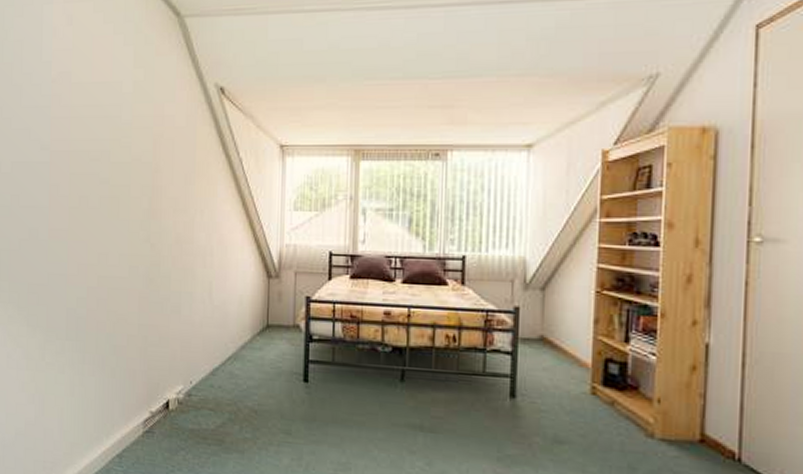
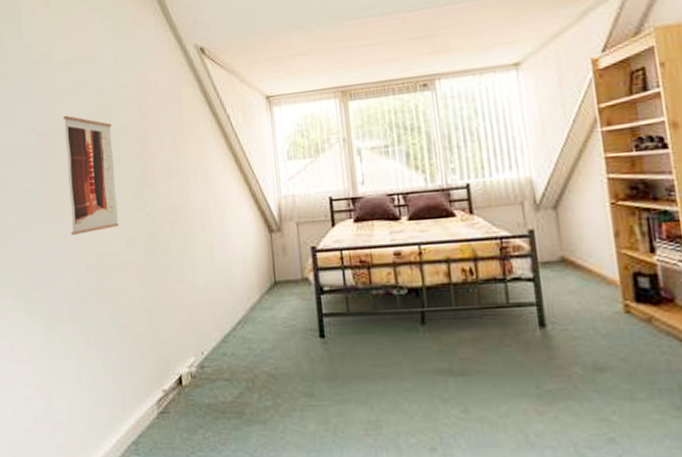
wall art: none [75,137,125,257] -> present [62,115,119,235]

